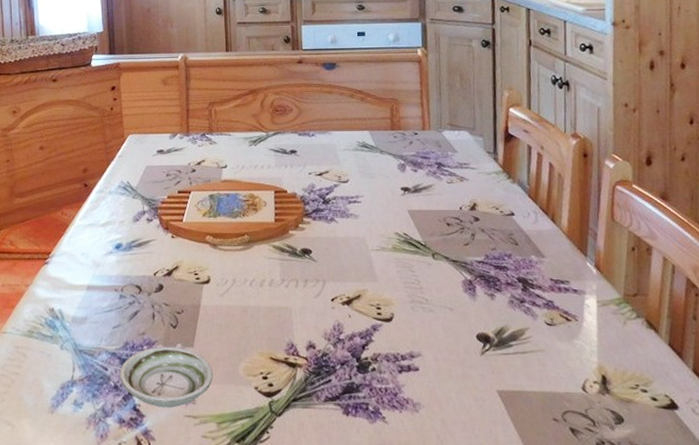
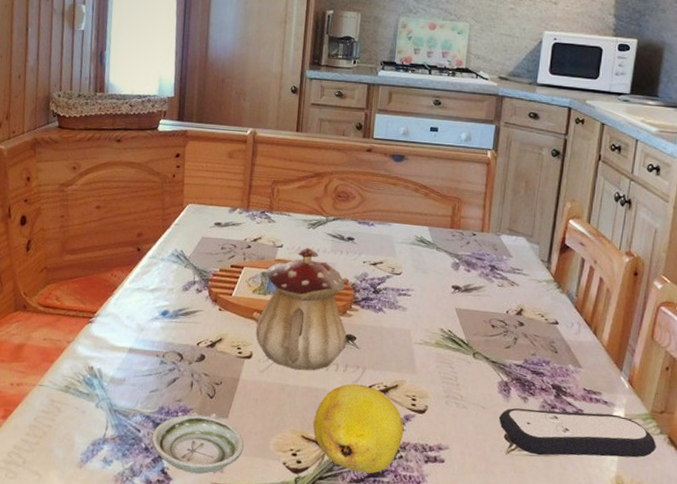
teapot: none [210,166,303,290] -> present [255,248,347,371]
fruit: none [280,298,373,391] -> present [313,383,404,474]
remote control: none [468,302,636,353] -> present [498,408,657,458]

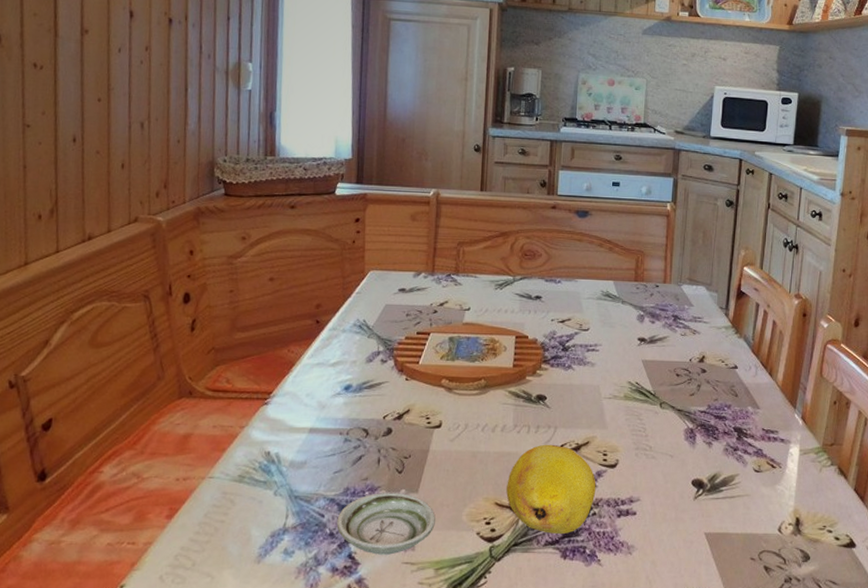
teapot: present [255,248,347,371] -> none [444,309,537,436]
remote control: present [498,408,657,458] -> none [686,451,829,498]

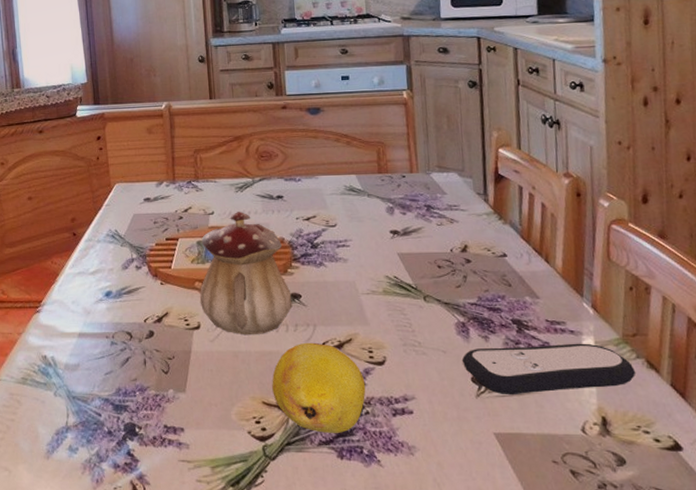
saucer: present [336,493,436,555] -> none [113,393,206,453]
teapot: none [444,309,537,436] -> present [200,212,293,336]
remote control: none [686,451,829,498] -> present [462,343,636,395]

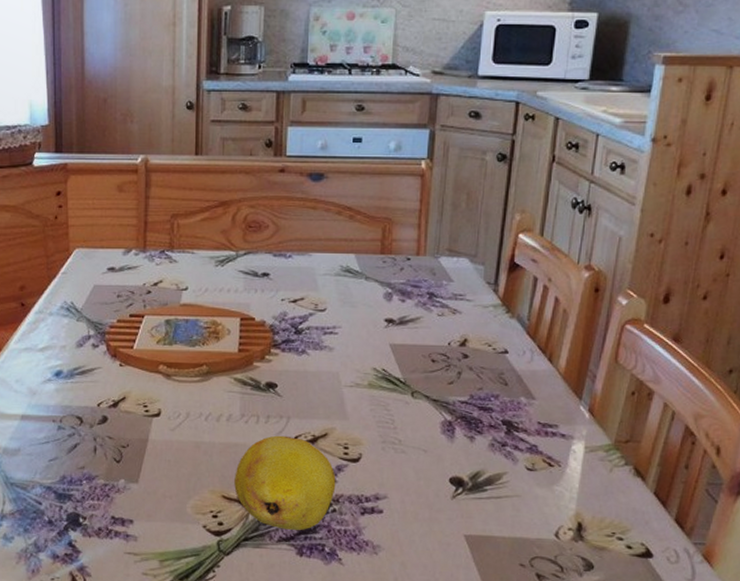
teapot: present [200,212,293,336] -> none [162,289,267,426]
remote control: present [462,343,636,395] -> none [442,447,622,498]

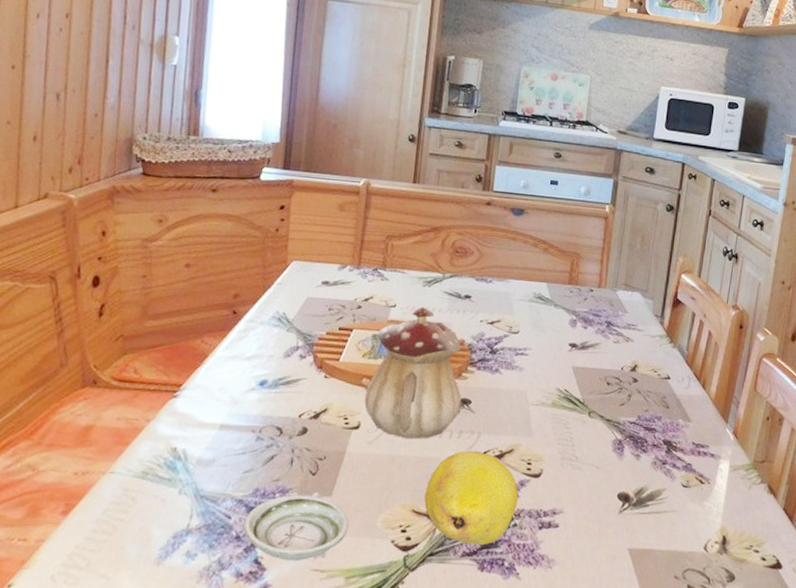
saucer: none [55,482,158,545] -> present [243,495,349,561]
teapot: none [162,289,267,426] -> present [364,307,462,439]

